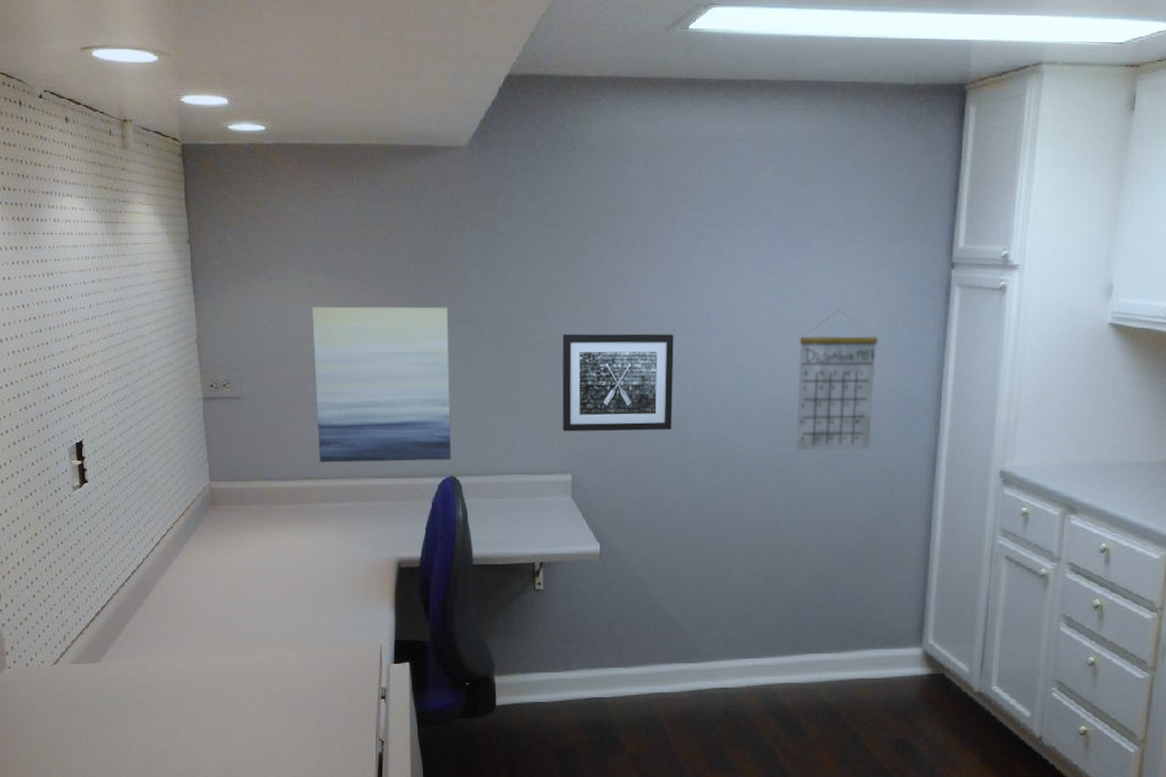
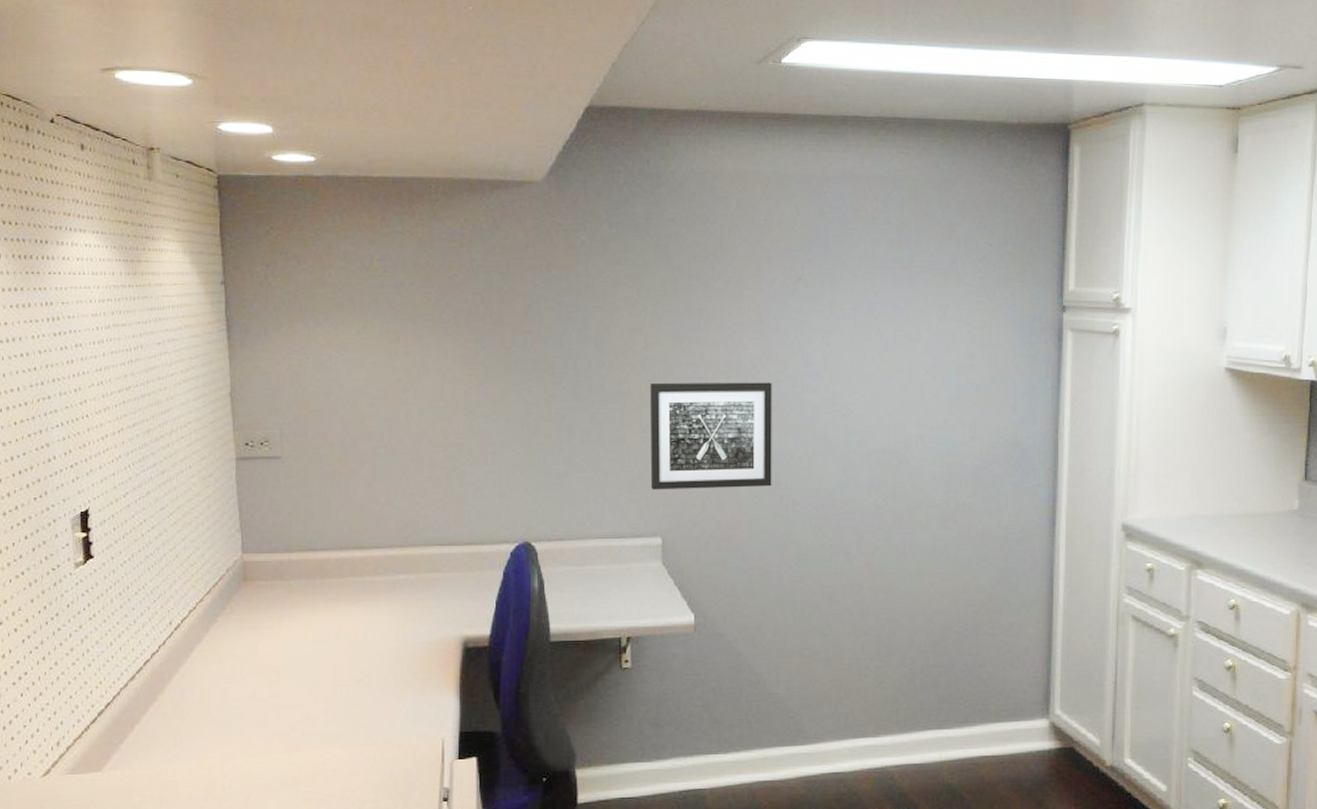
wall art: present [312,306,452,463] -> none [366,353,526,530]
calendar: present [795,310,878,451] -> none [905,356,989,507]

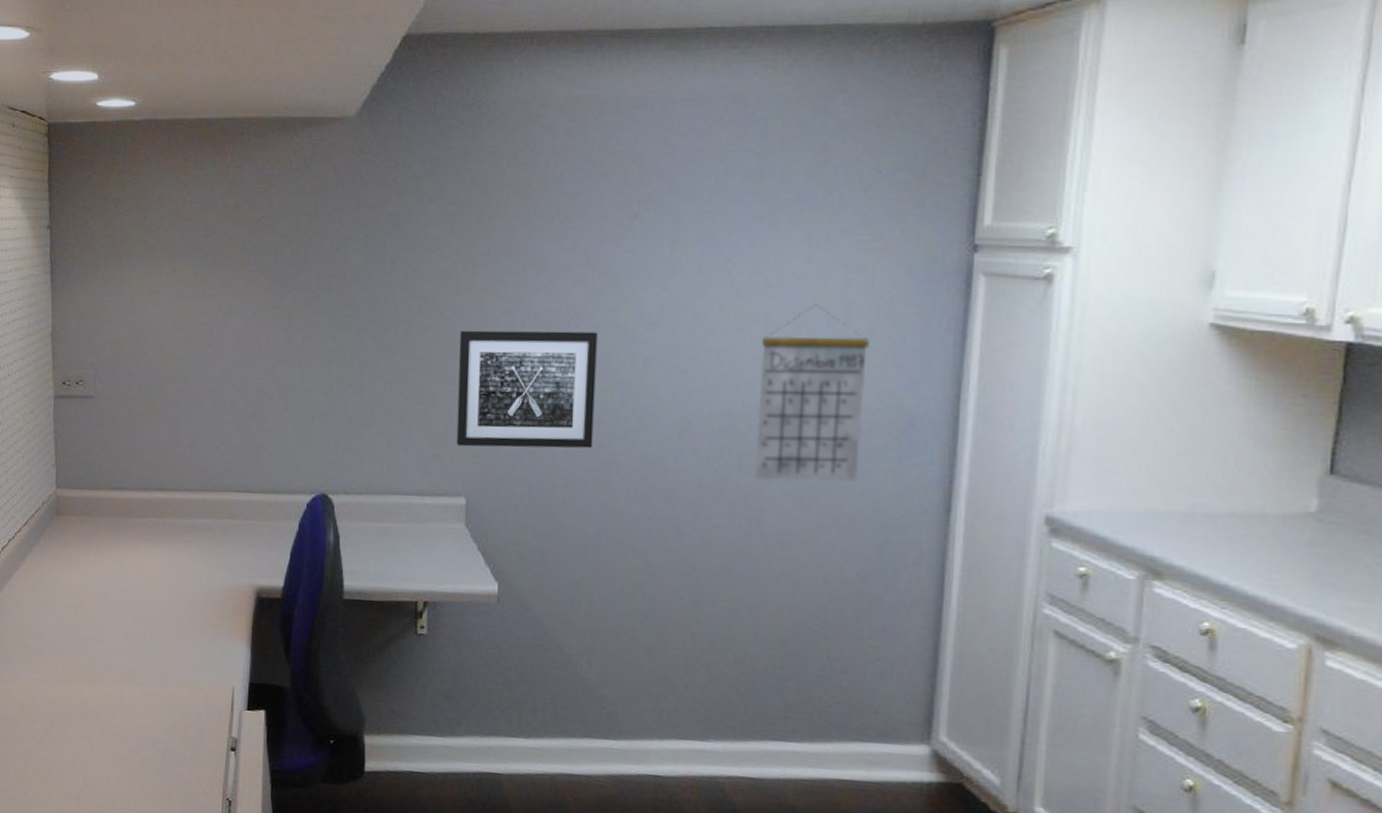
calendar: none [905,356,989,507] -> present [754,304,869,482]

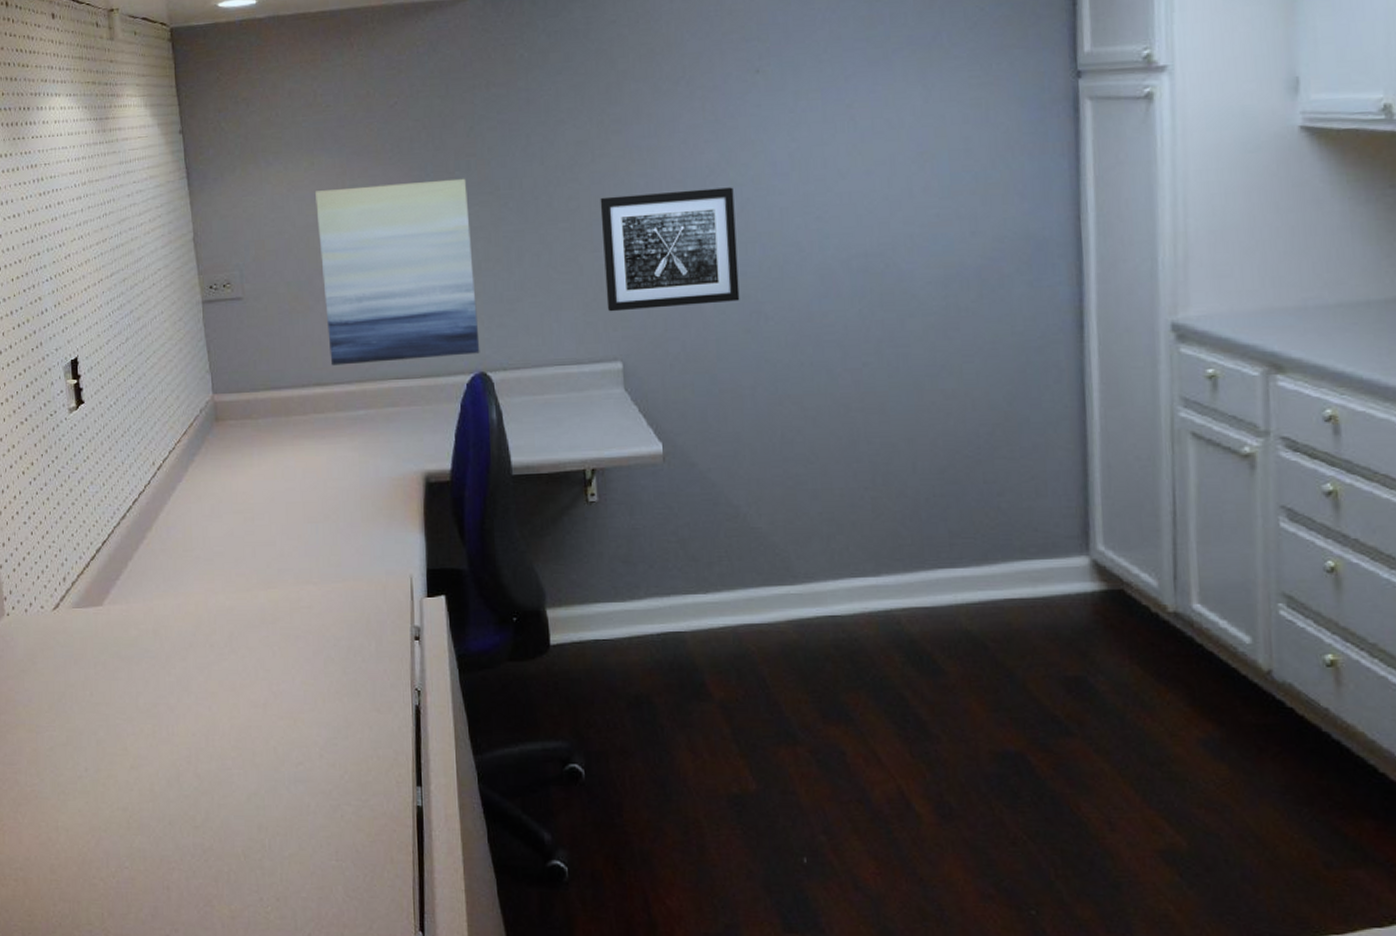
wall art: none [174,296,327,475] -> present [315,178,480,366]
calendar: present [754,304,869,482] -> none [890,141,994,316]

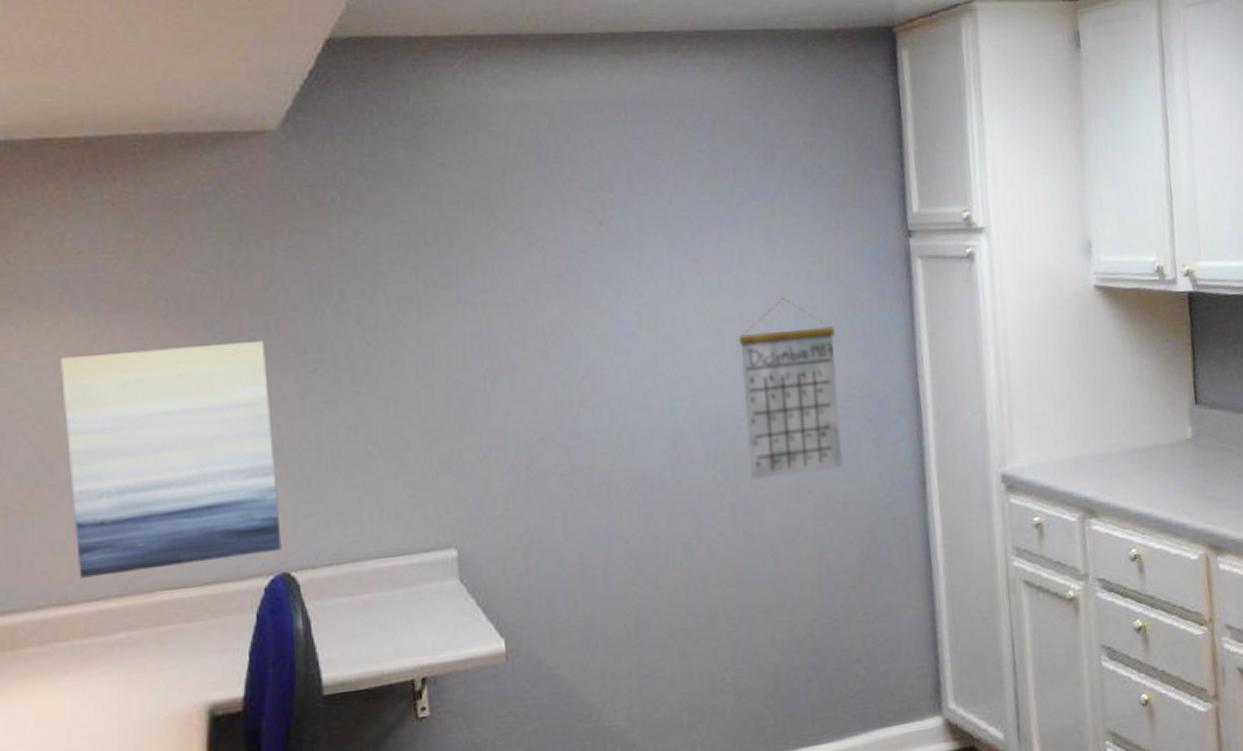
wall art: present [600,187,740,312] -> none [428,347,588,492]
calendar: none [890,141,994,316] -> present [739,298,843,480]

